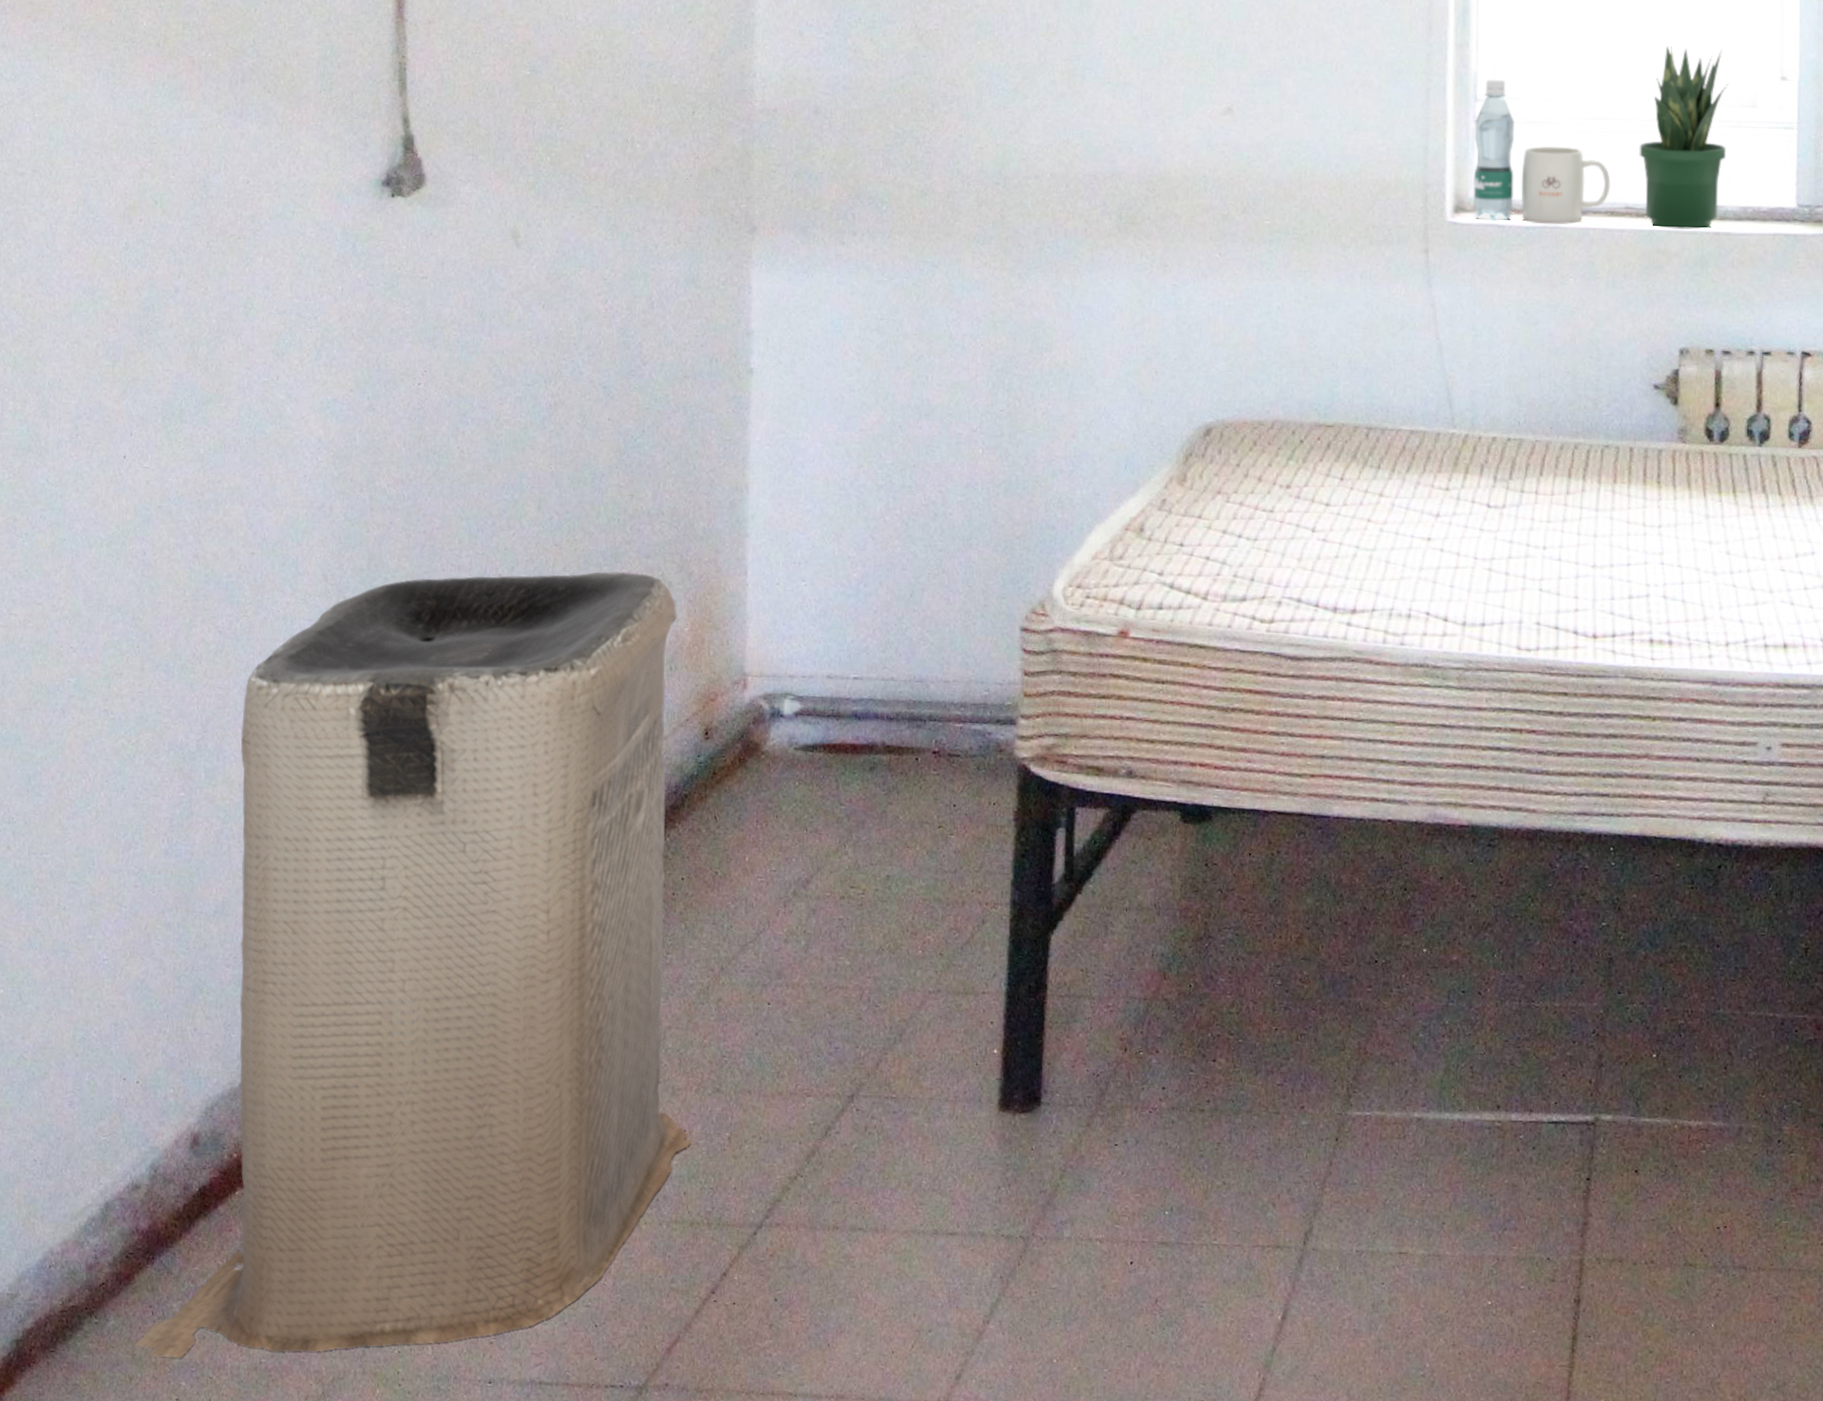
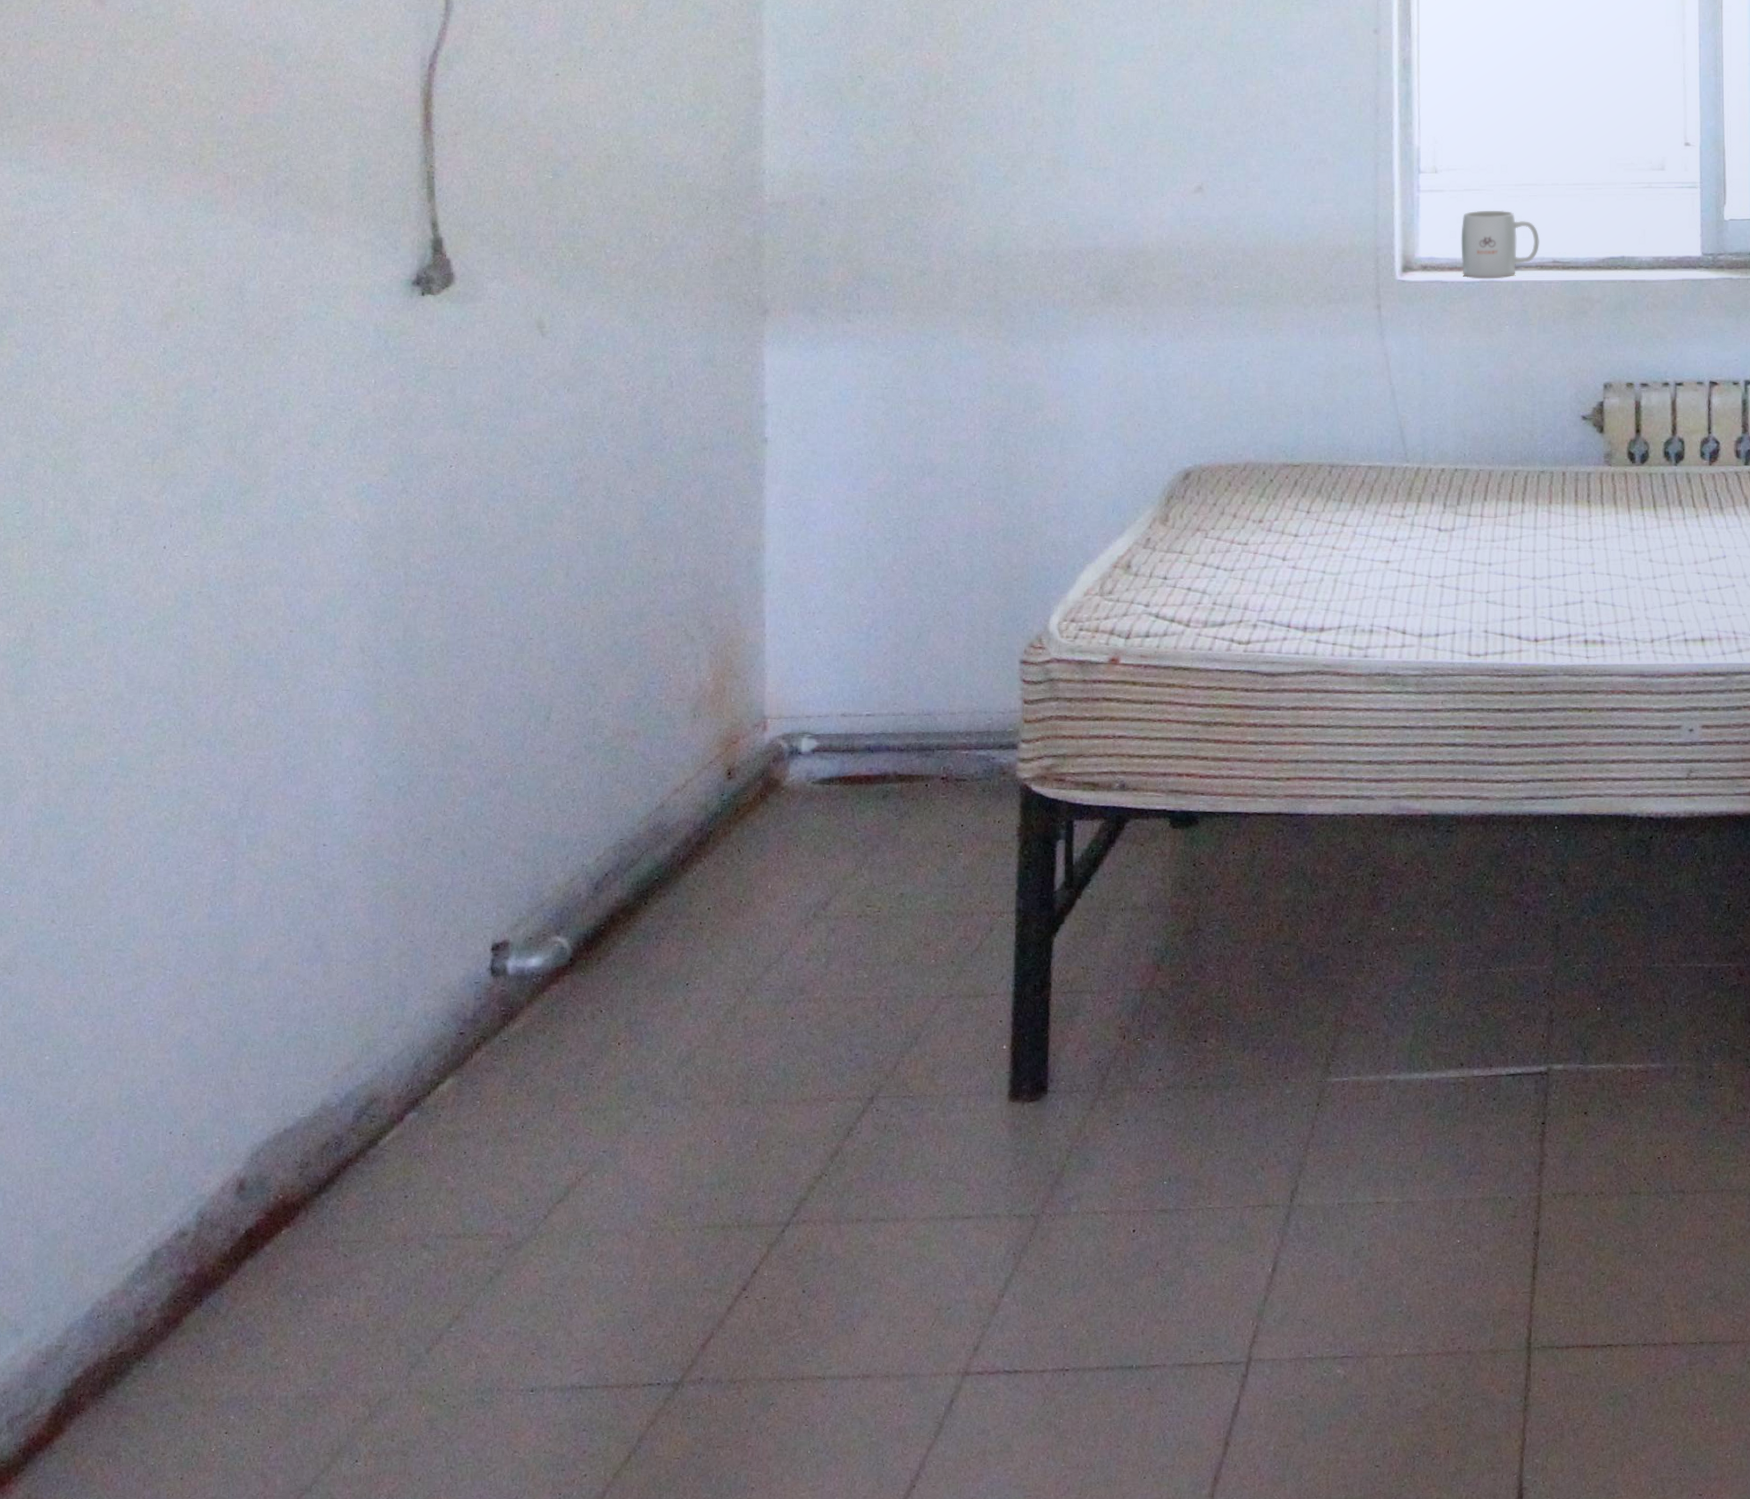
laundry basket: present [135,571,692,1358] -> none [184,629,722,1394]
bottle: present [1473,79,1515,222] -> none [1419,153,1455,279]
planter: present [1639,46,1729,230] -> none [1564,119,1640,280]

